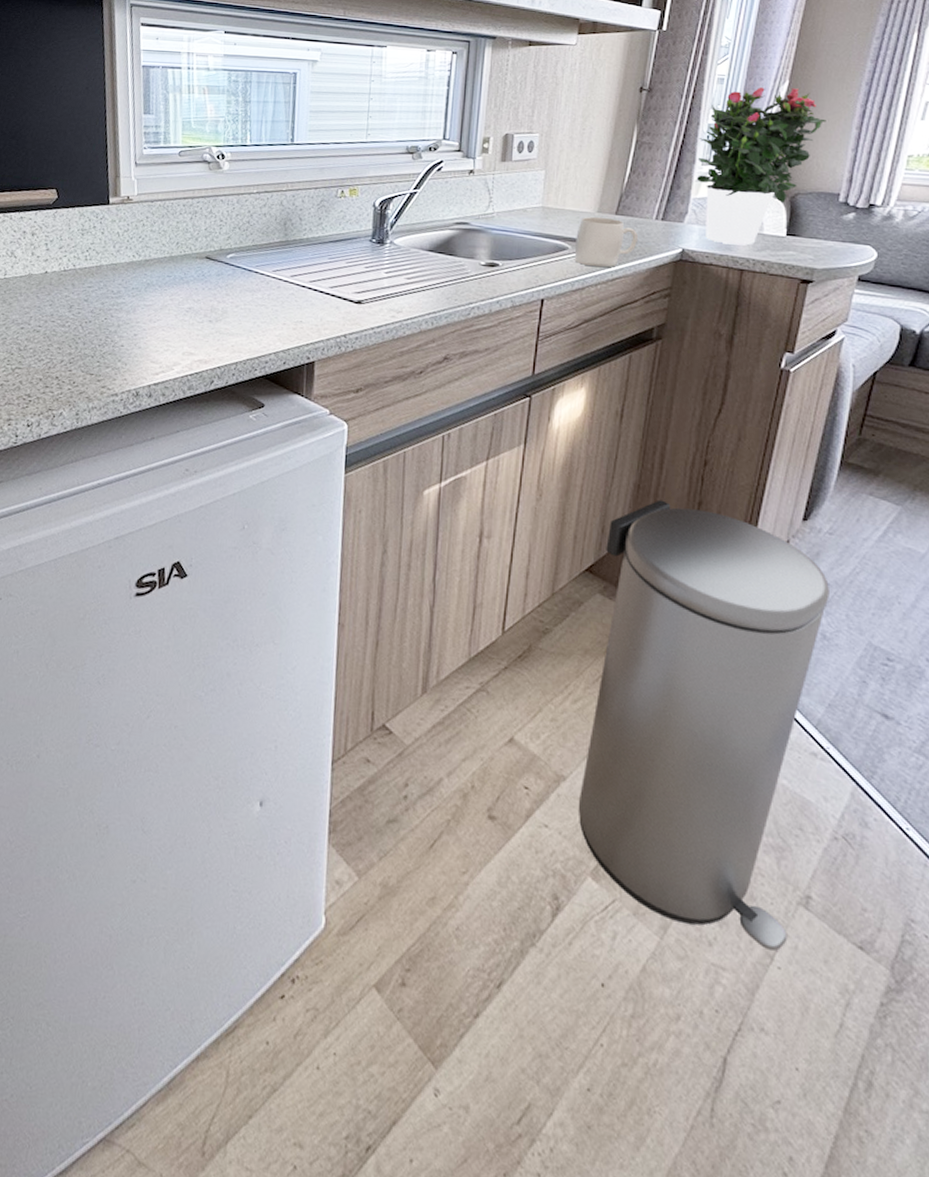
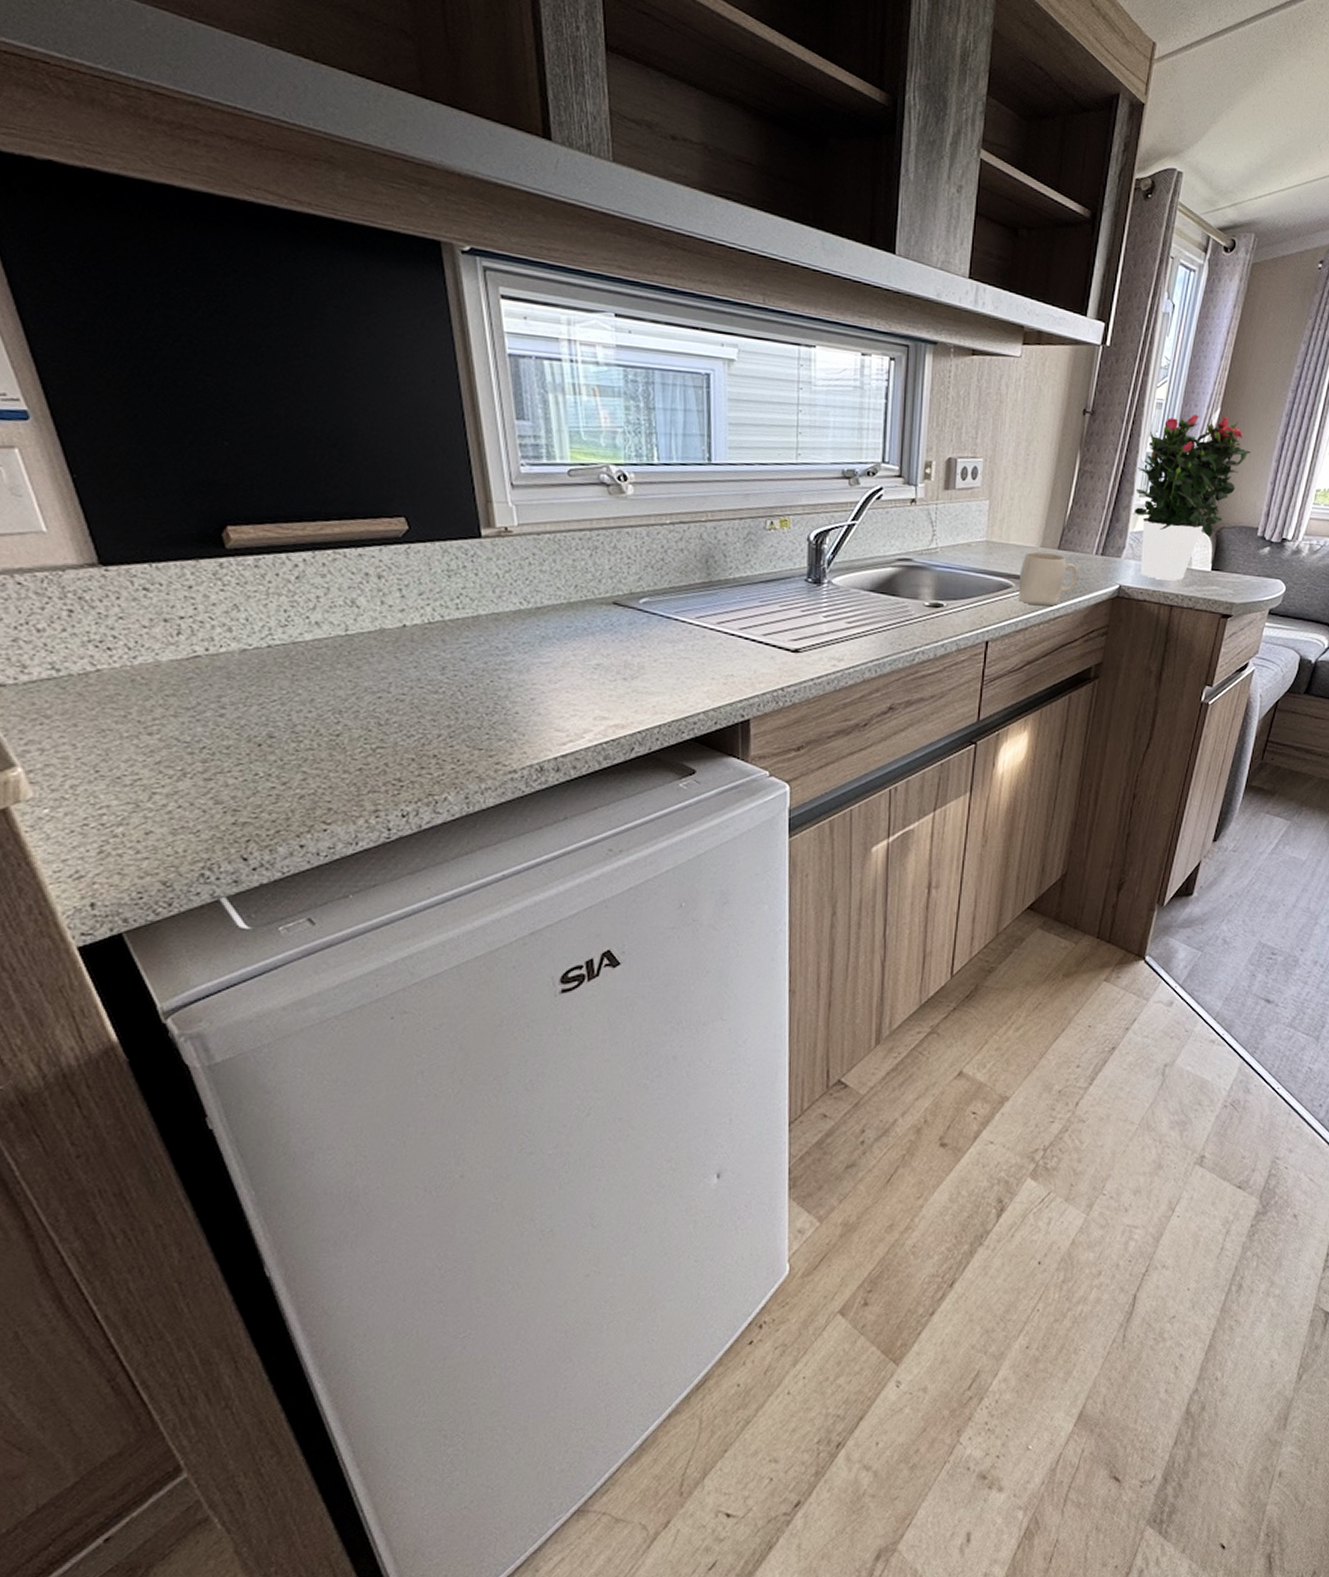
pedal bin: present [579,499,829,951] -> none [1020,835,1231,1204]

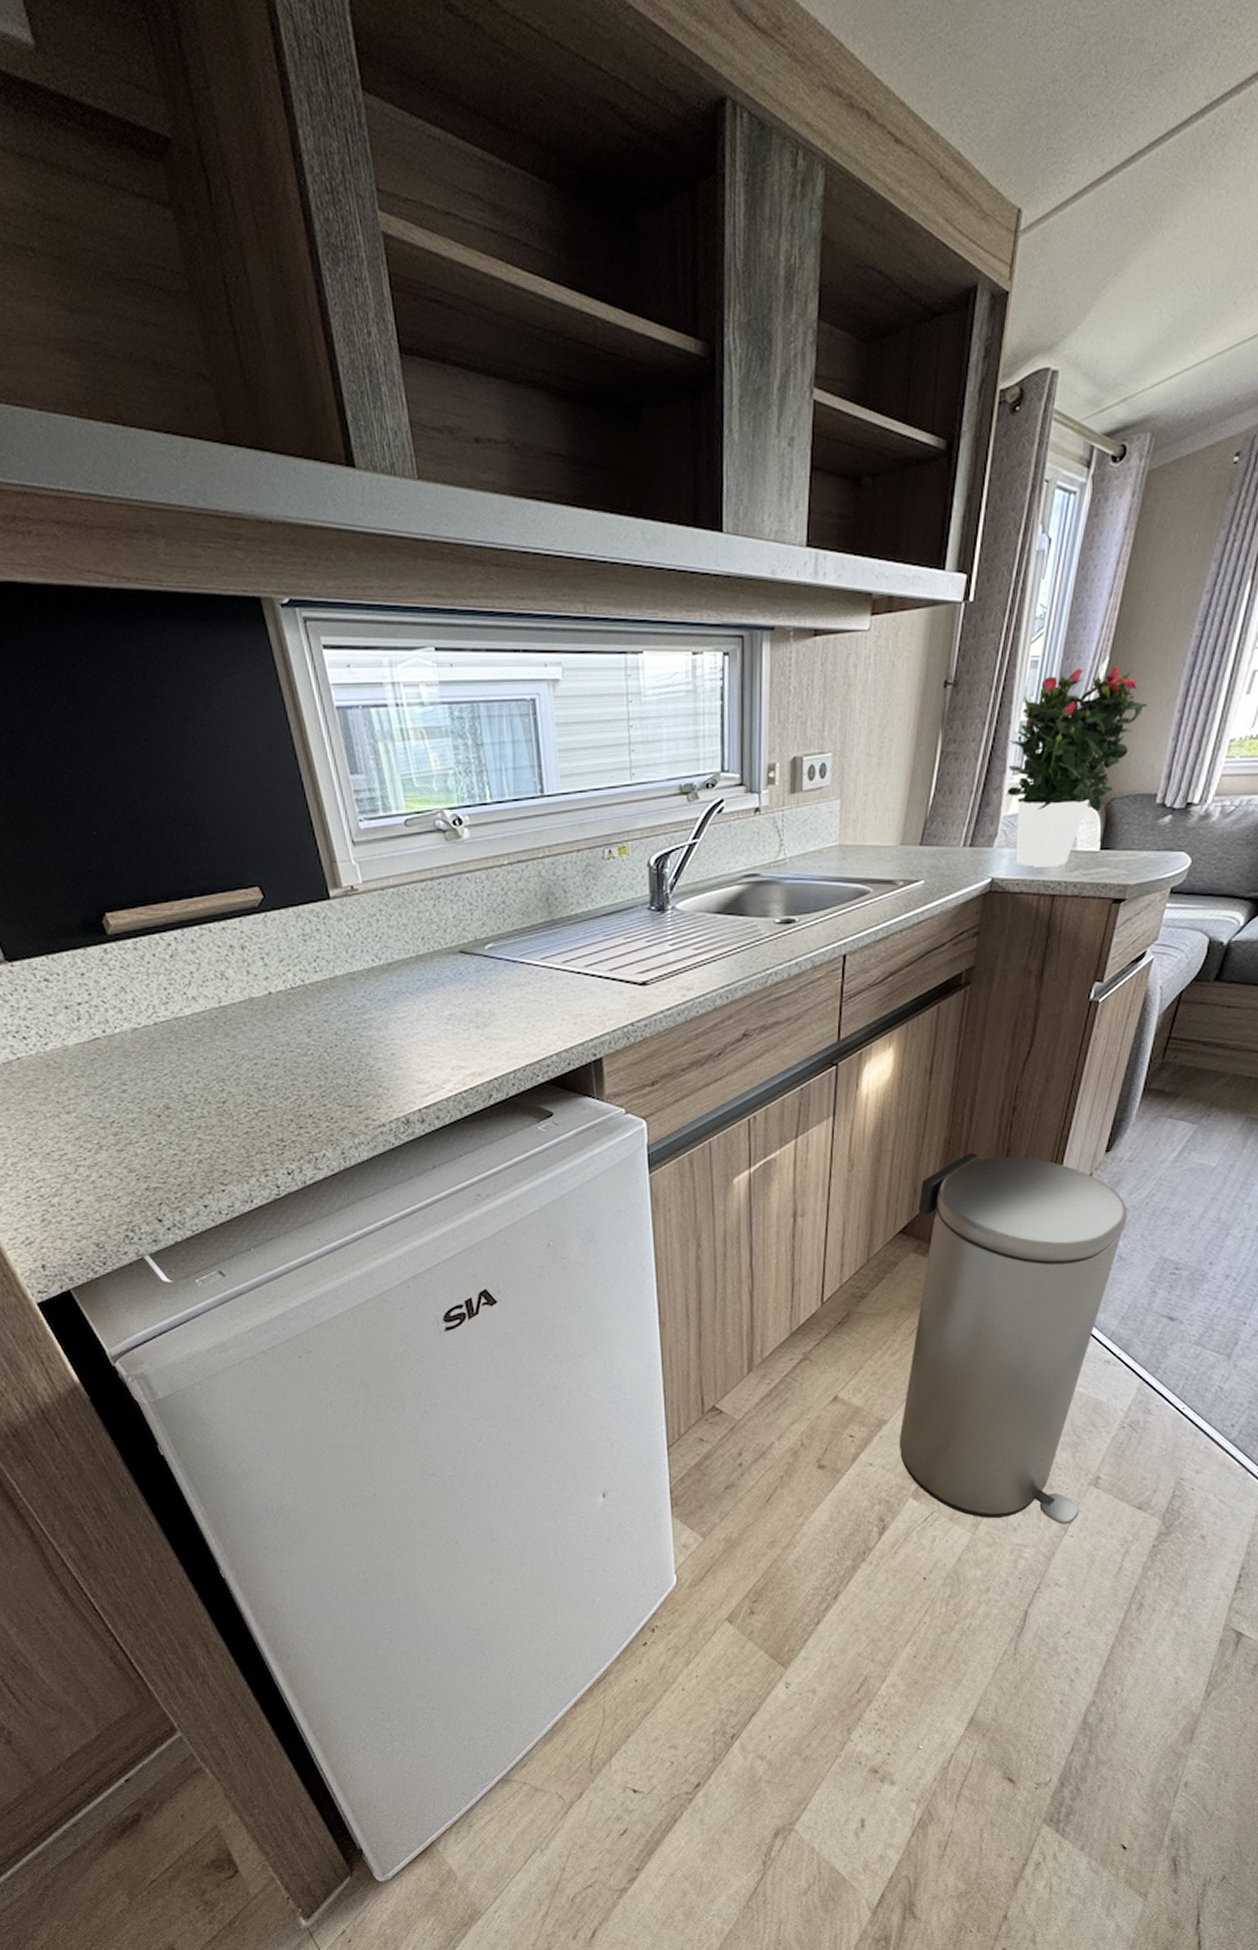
mug: present [1019,551,1078,606] -> none [878,850,944,911]
pedal bin: none [1020,835,1231,1204] -> present [900,1152,1127,1524]

